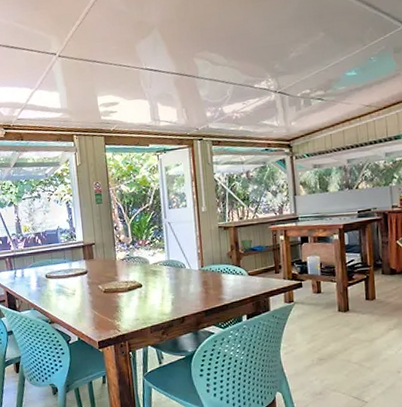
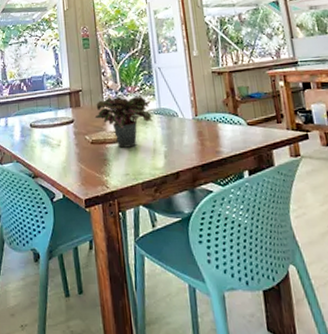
potted plant: none [107,248,163,296] -> present [95,95,154,148]

